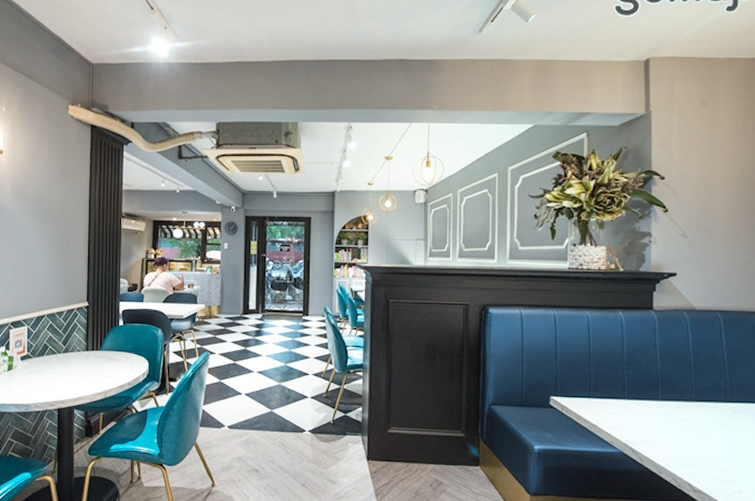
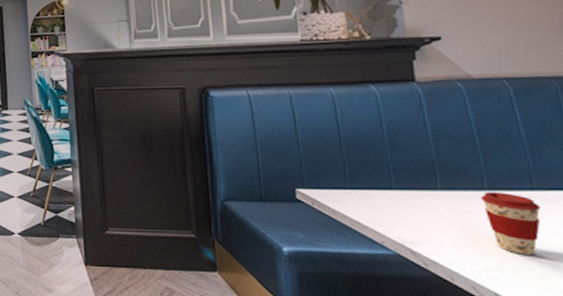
coffee cup: none [688,402,730,453] -> present [480,191,541,255]

